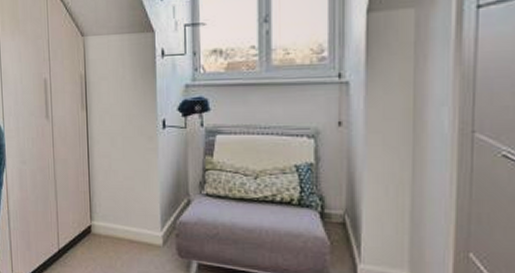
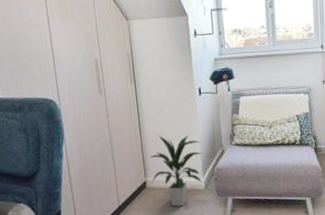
indoor plant: none [96,172,163,263] -> present [148,135,203,207]

